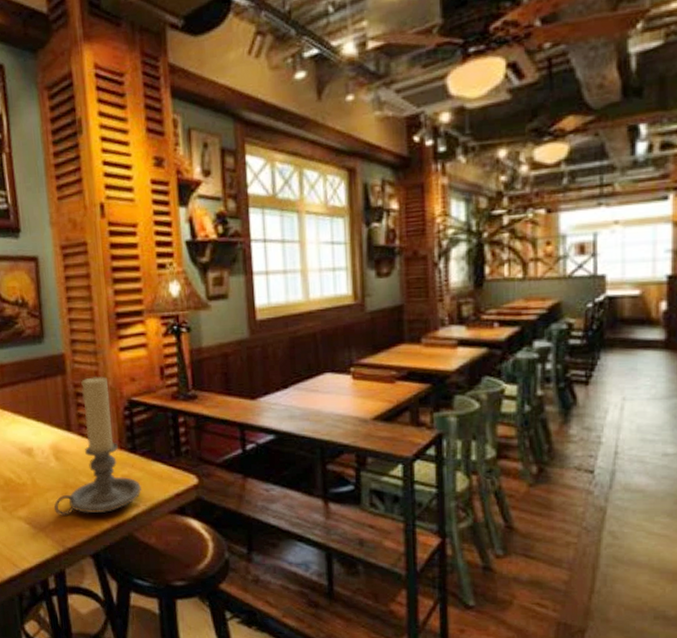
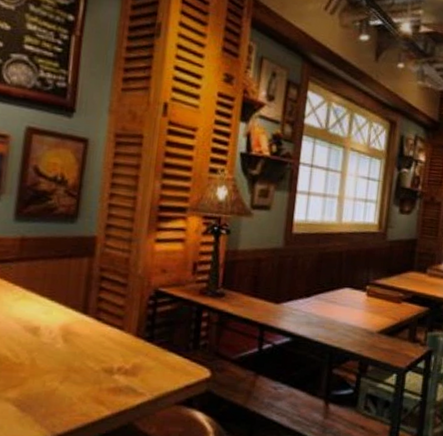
candle holder: present [53,376,142,516] -> none [50,262,152,400]

